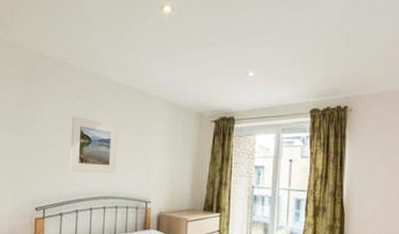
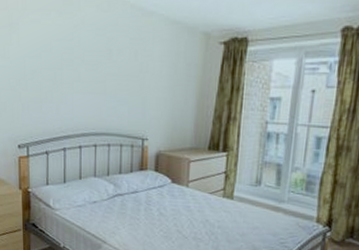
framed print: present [70,116,118,173] -> none [53,37,108,106]

